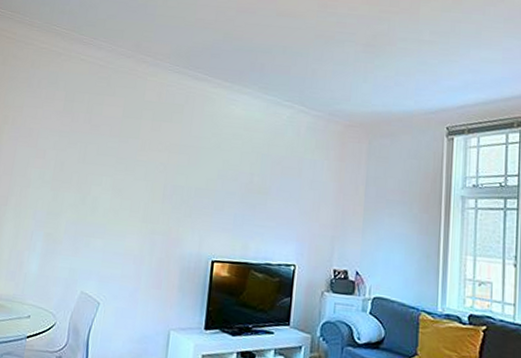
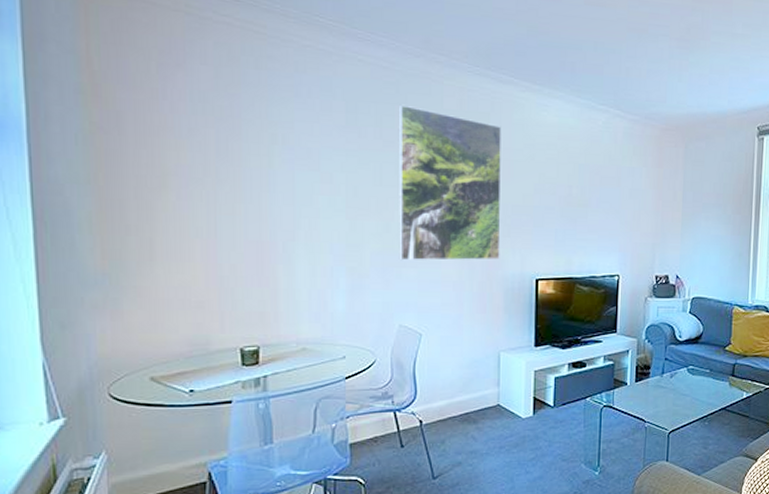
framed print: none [89,95,193,238] -> present [398,104,502,261]

